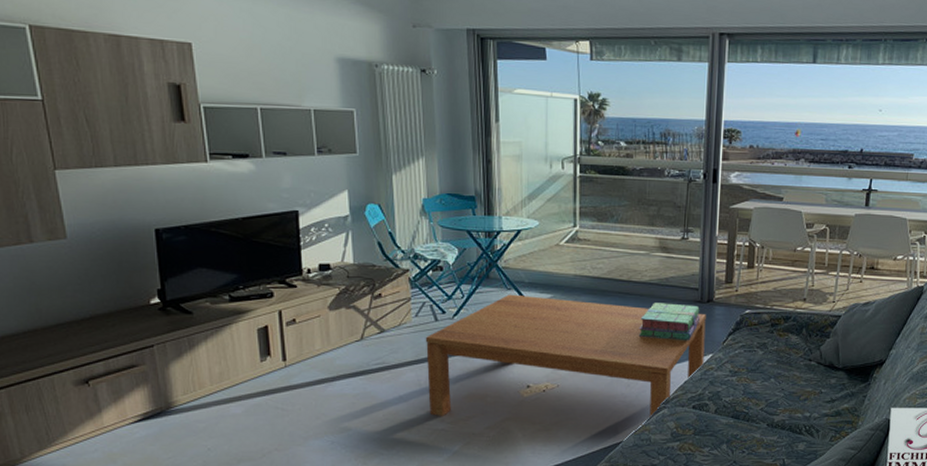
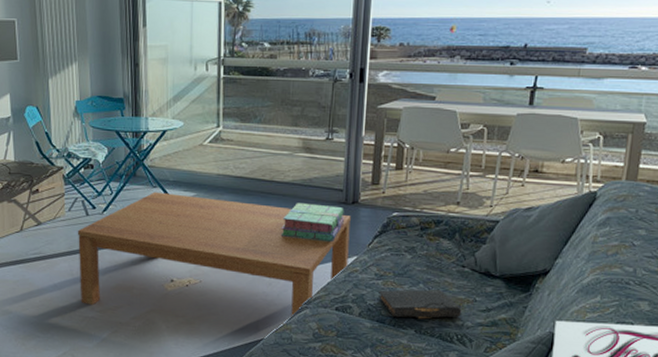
book: none [733,384,809,413] -> present [378,289,462,319]

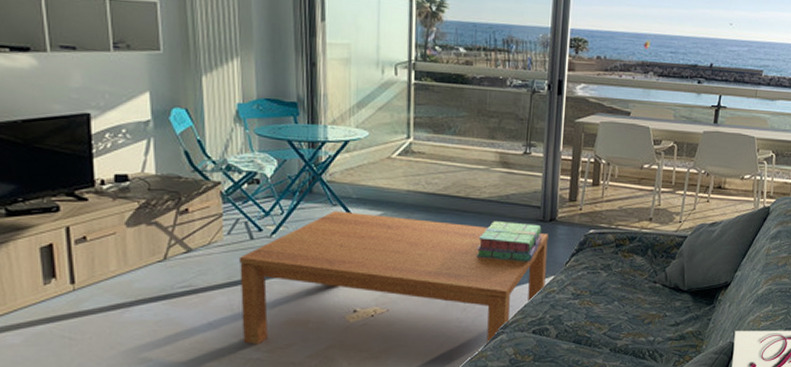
book: present [378,289,462,319] -> none [575,307,653,337]

